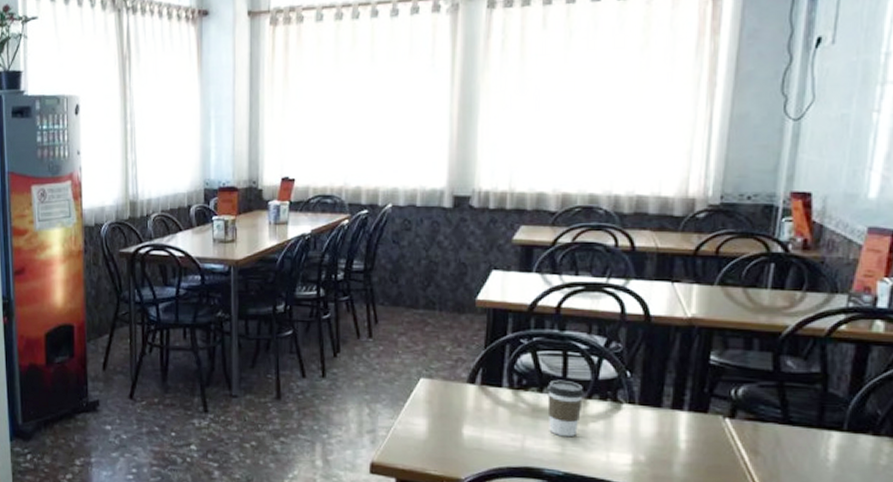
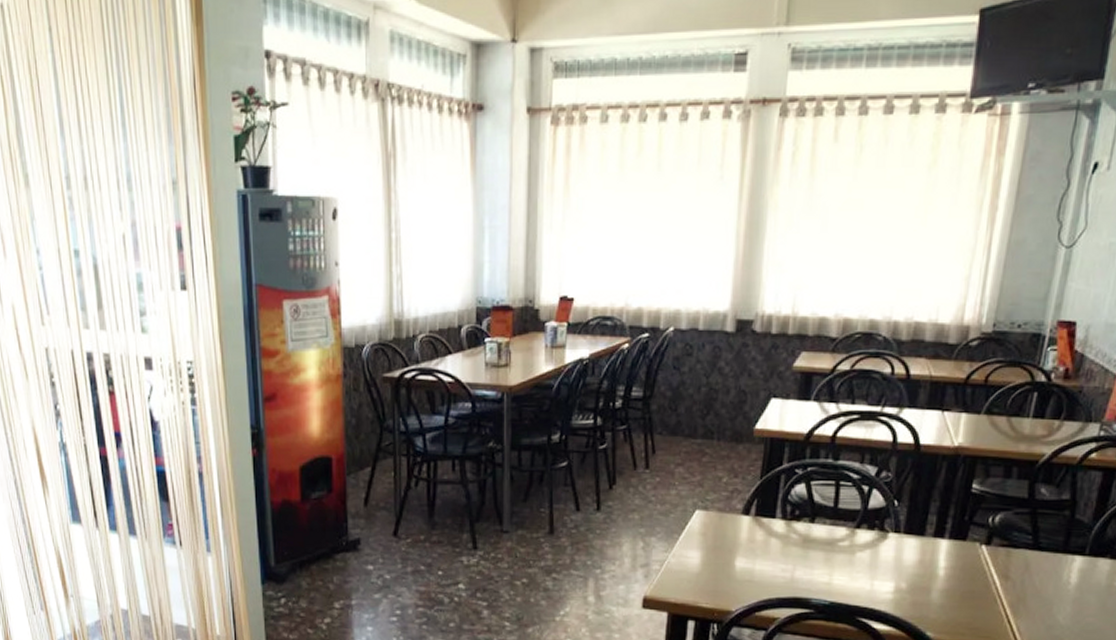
coffee cup: present [547,379,584,437] -> none [818,509,854,567]

